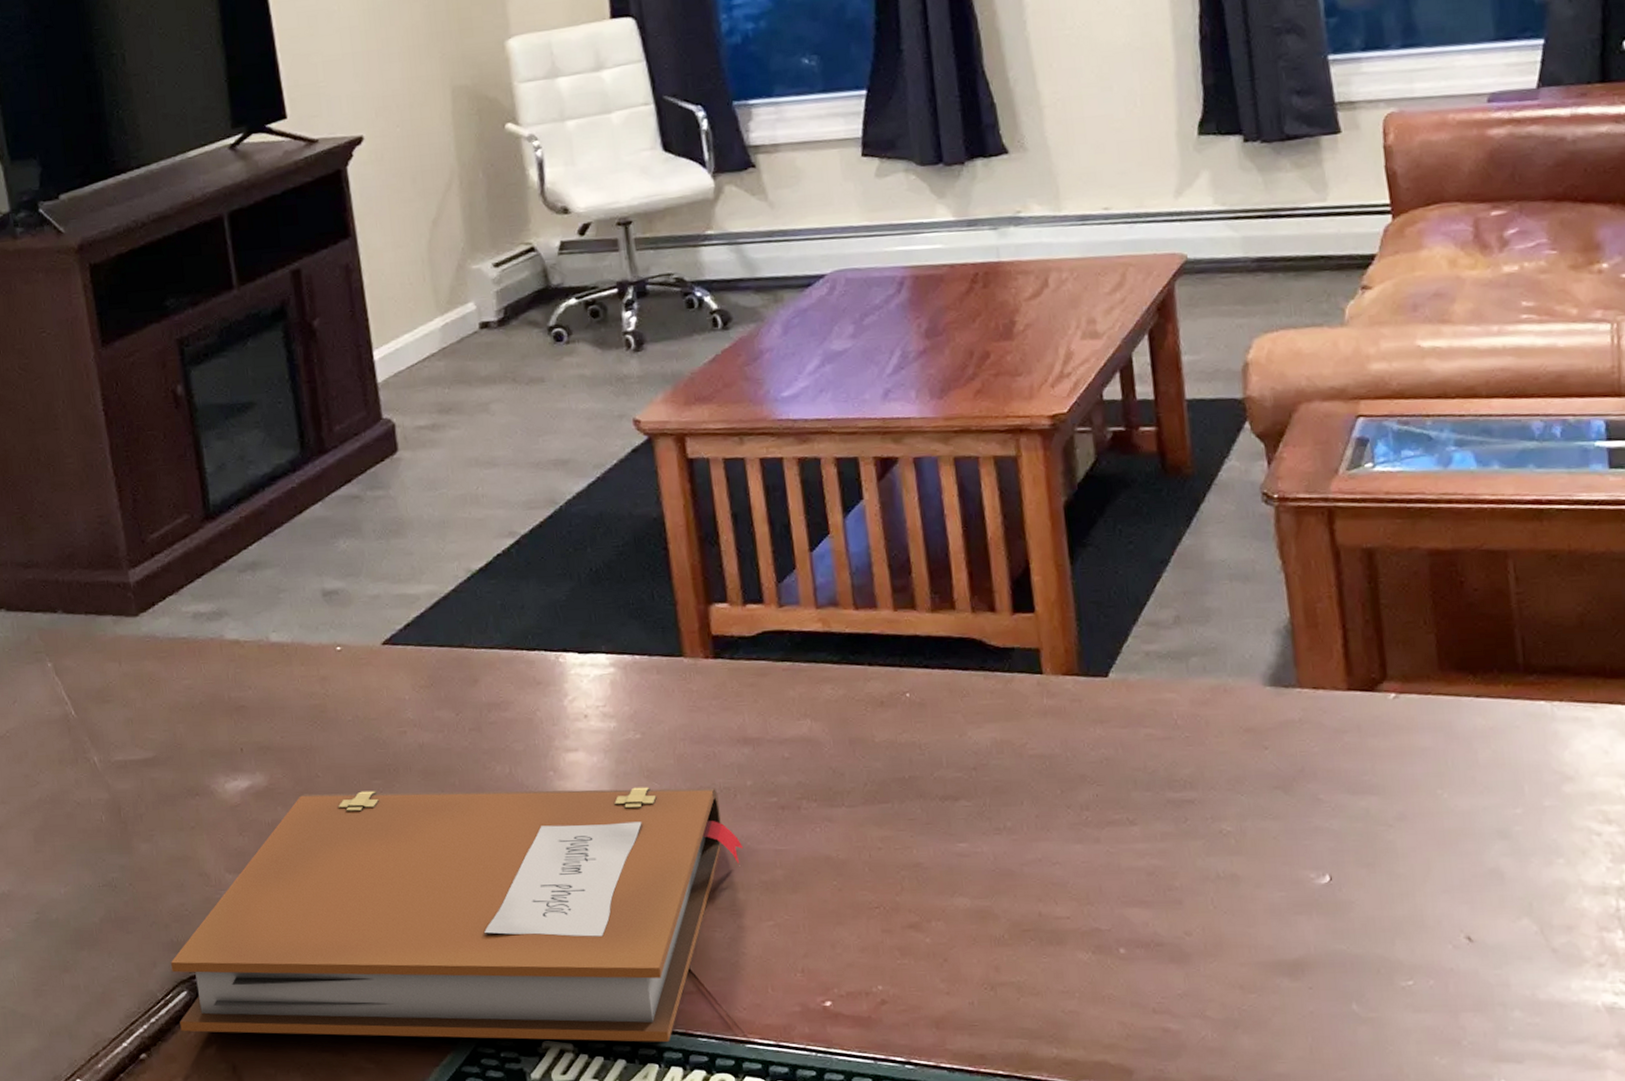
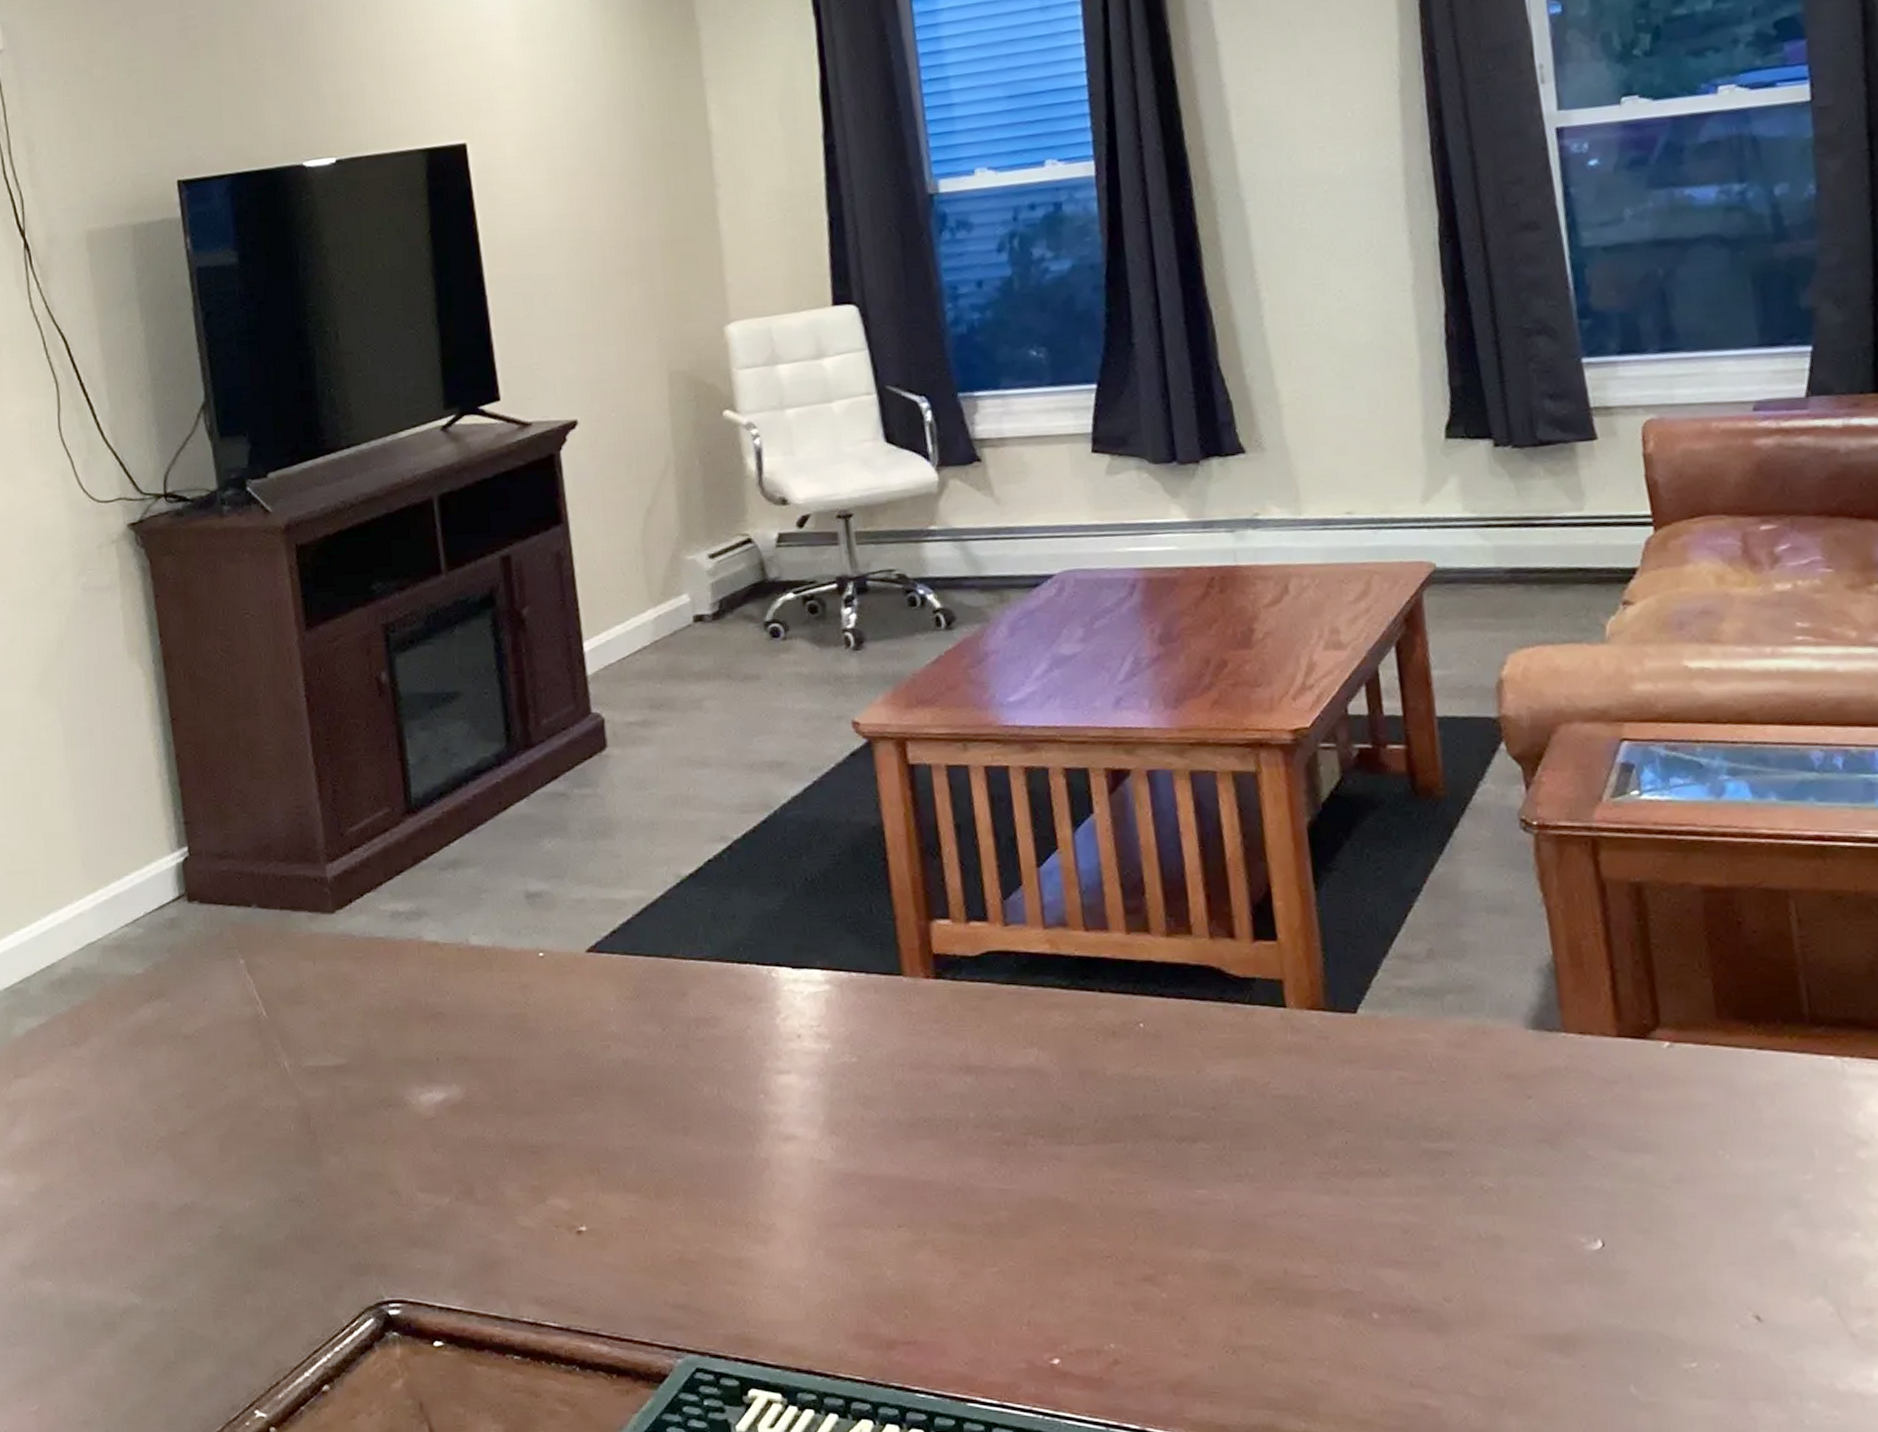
notebook: present [171,787,744,1042] -> none [358,1108,966,1396]

